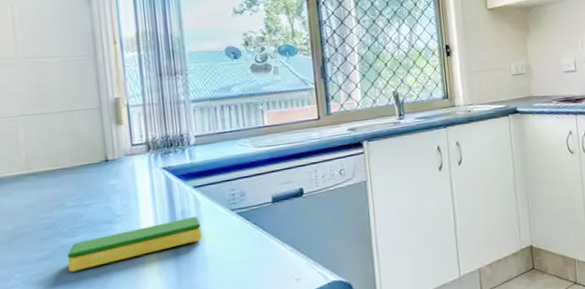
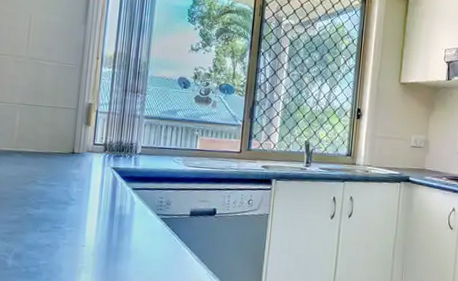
dish sponge: present [67,216,203,272] -> none [29,213,132,238]

